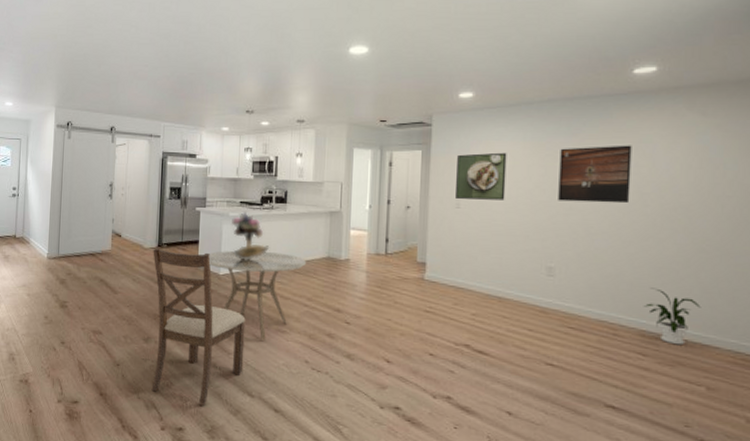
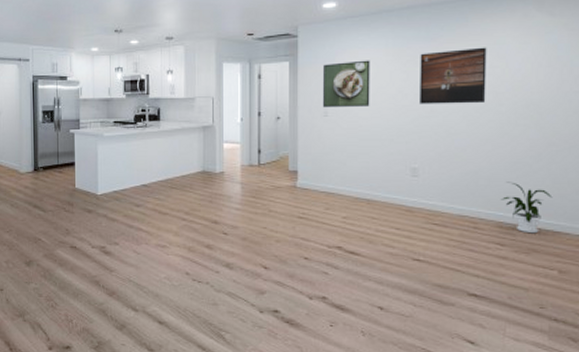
chair: present [151,248,246,406] -> none [29,172,126,323]
dining table: present [208,251,306,341] -> none [85,170,182,256]
bouquet: present [232,211,270,260] -> none [107,130,146,179]

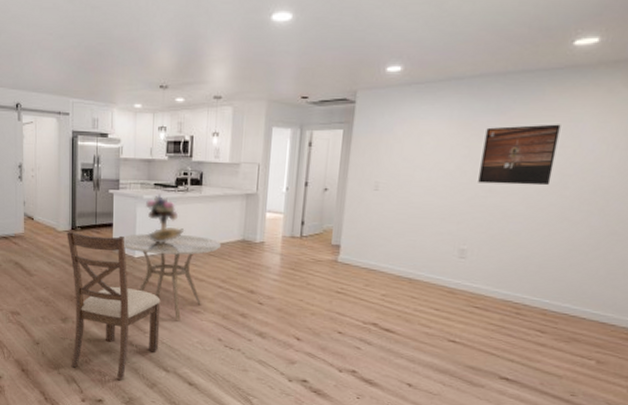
chair: none [29,172,126,323] -> present [67,231,161,380]
dining table: none [85,170,182,256] -> present [123,234,221,320]
bouquet: none [107,130,146,179] -> present [146,193,185,243]
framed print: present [323,60,370,107] -> none [375,132,431,182]
house plant: present [500,182,553,234] -> none [548,269,604,323]

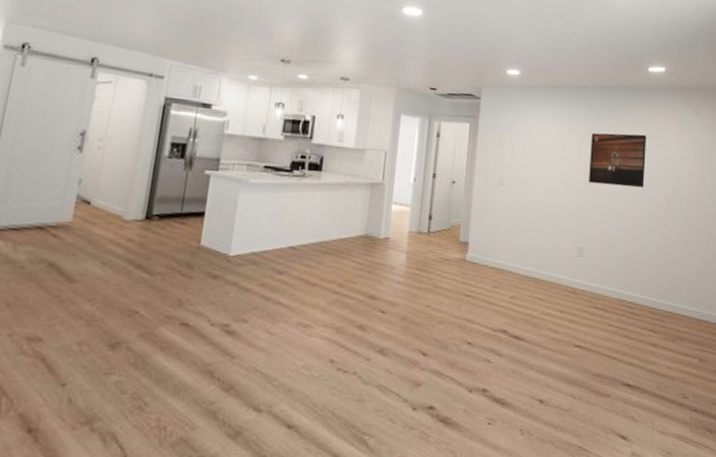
chair: present [67,231,161,380] -> none [113,220,259,431]
dining table: present [123,234,221,320] -> none [216,226,339,338]
bouquet: present [146,193,185,243] -> none [249,178,297,238]

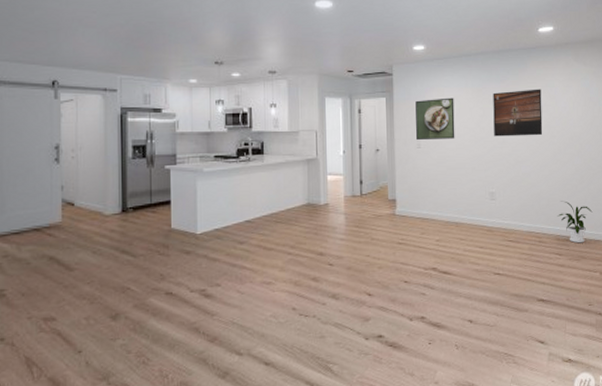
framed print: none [500,130,547,180] -> present [415,97,455,140]
house plant: none [653,267,695,321] -> present [557,201,593,244]

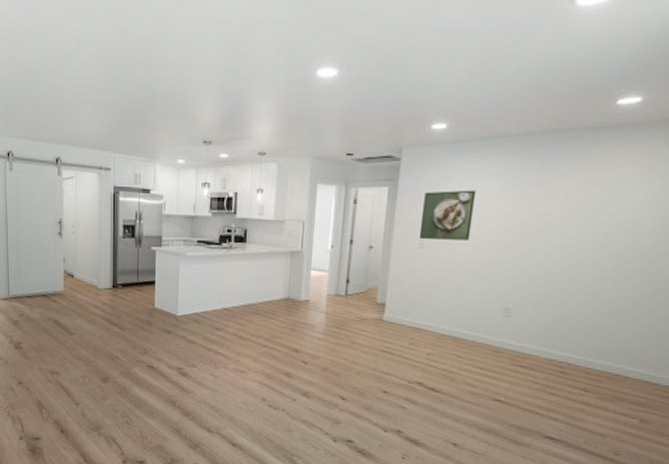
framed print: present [493,89,543,137] -> none [523,183,605,245]
house plant: present [557,201,593,244] -> none [592,328,647,382]

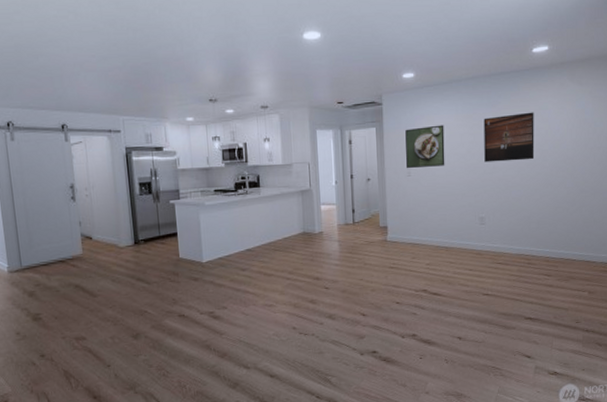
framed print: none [523,183,605,245] -> present [484,112,535,162]

